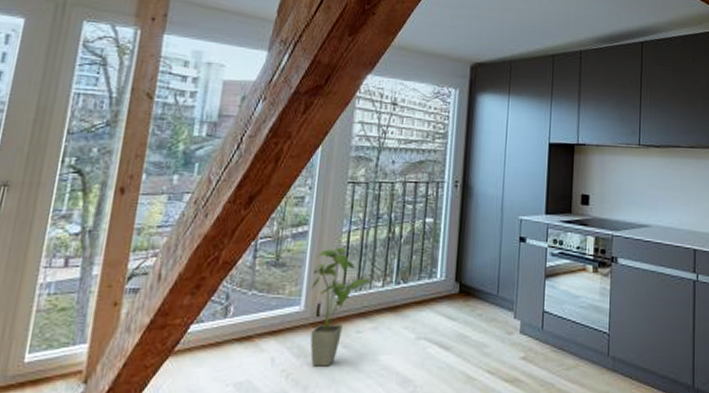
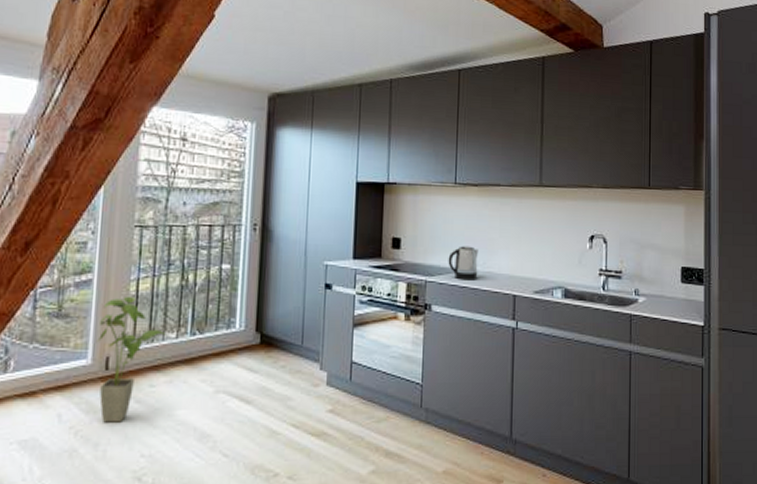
kettle: none [633,202,661,235] -> present [448,246,479,280]

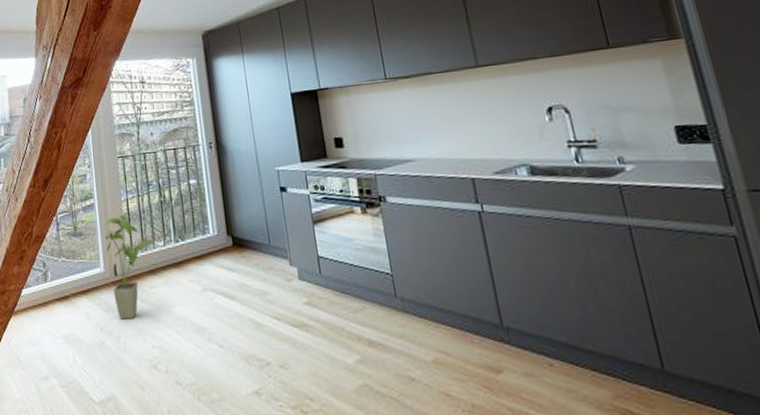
kettle: present [448,246,479,280] -> none [393,135,429,170]

